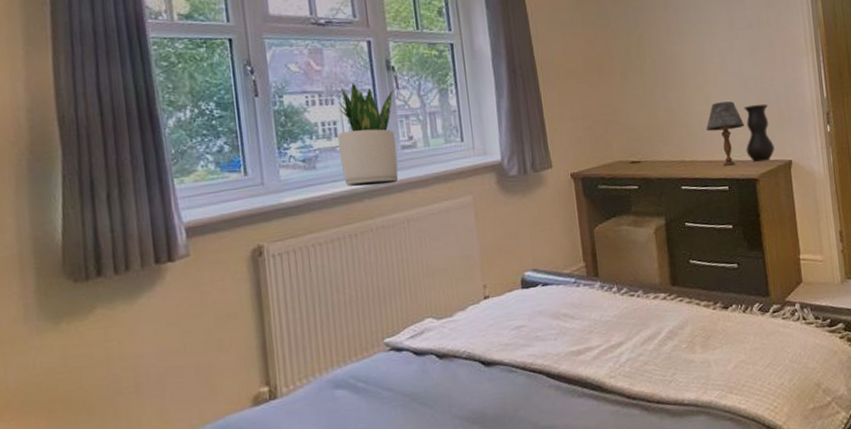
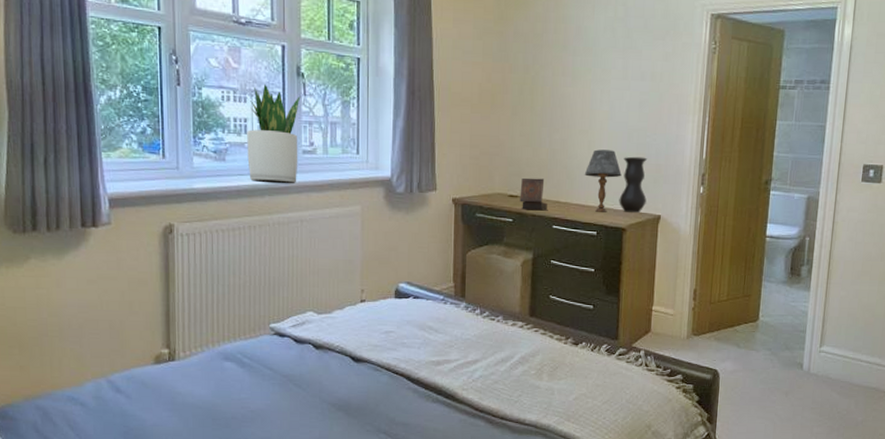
jewelry box: none [641,139,674,176] -> present [519,177,548,212]

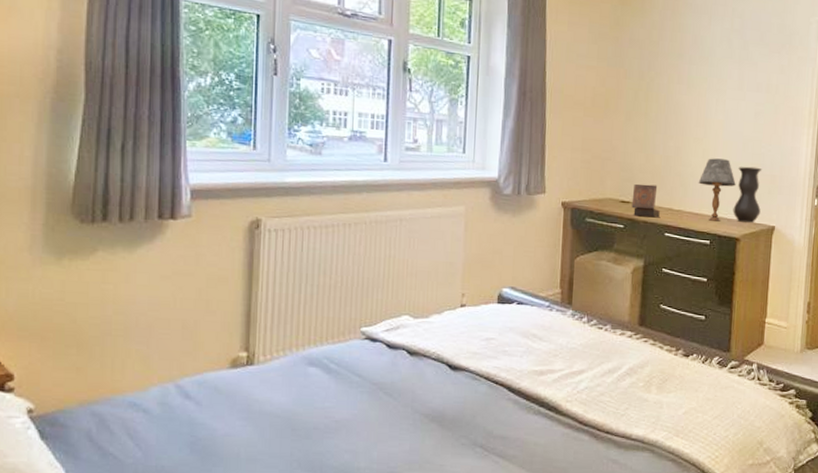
planter: present [247,84,301,184] -> none [345,78,406,182]

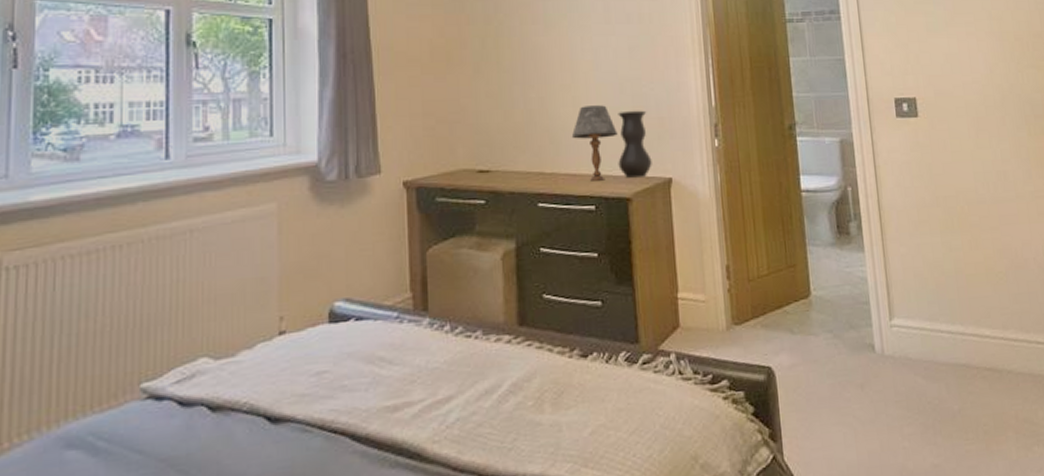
jewelry box: present [631,183,661,219] -> none [491,146,530,189]

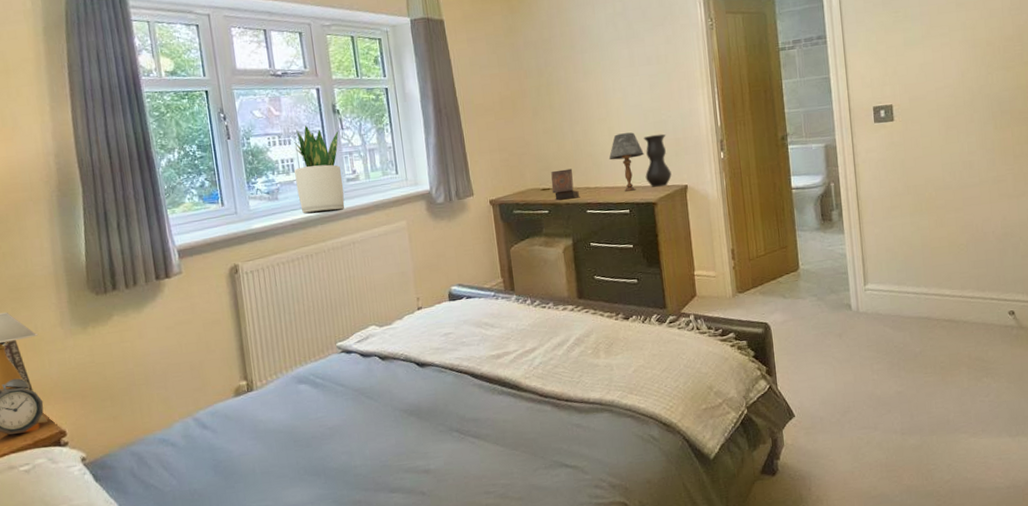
planter: none [113,58,191,186] -> present [294,125,345,215]
jewelry box: none [491,146,530,189] -> present [551,168,581,201]

